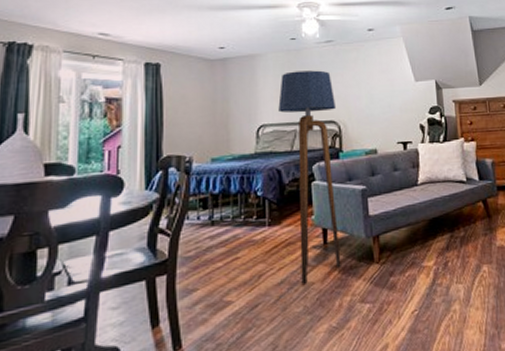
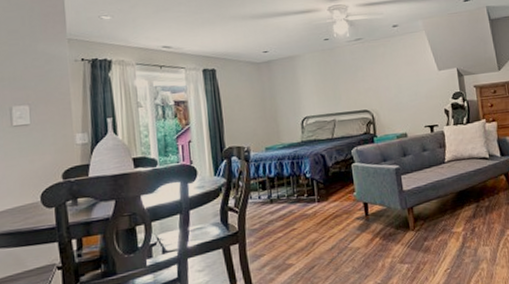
floor lamp: present [278,70,341,284] -> none [318,66,382,249]

